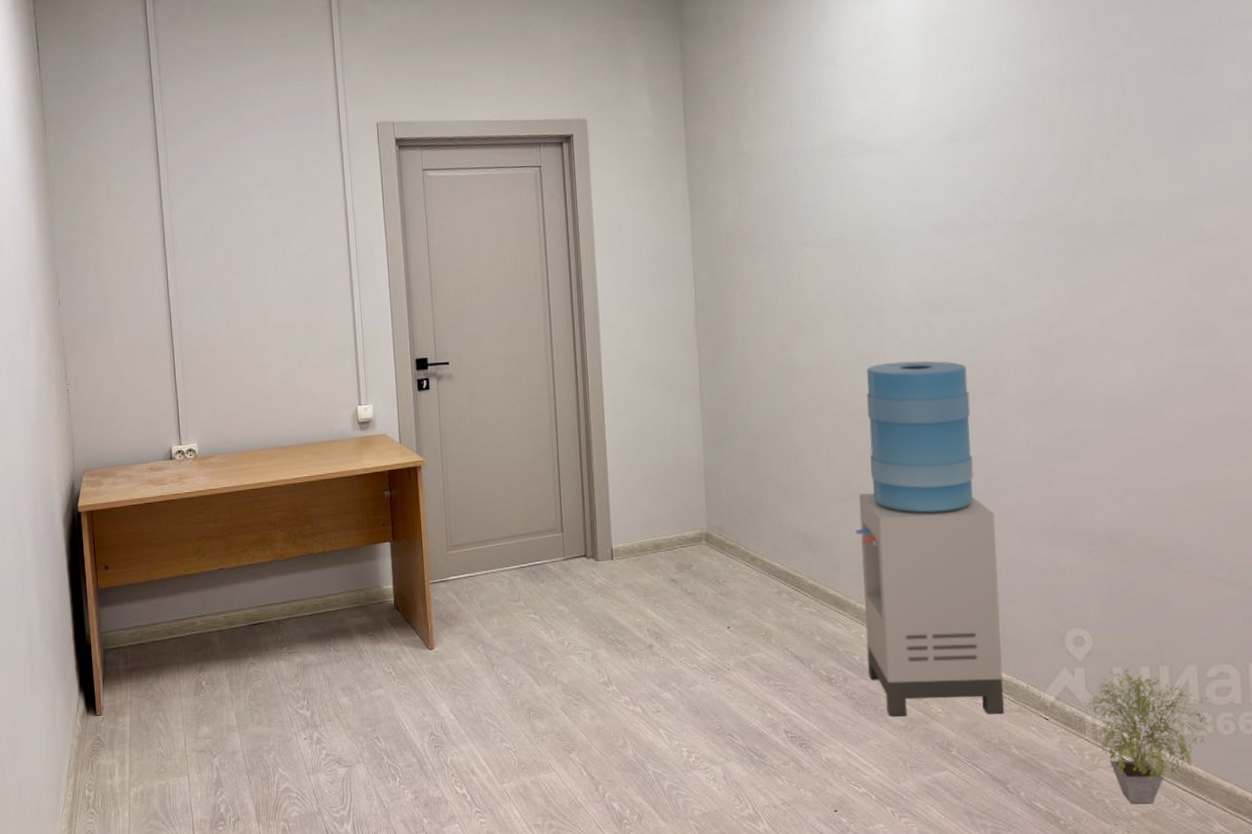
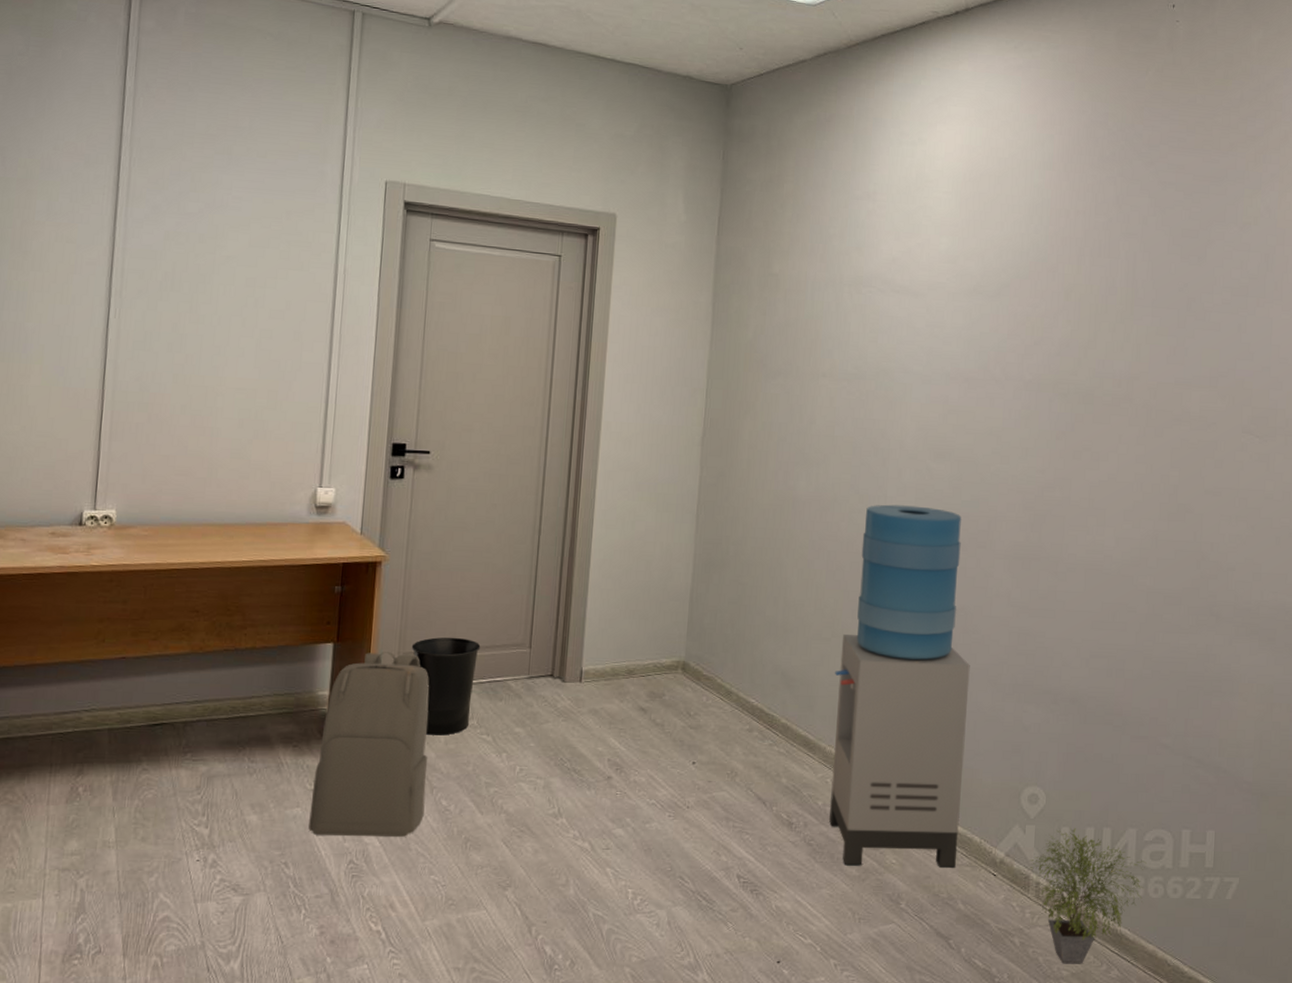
backpack: none [390,546,489,712] -> present [308,652,429,838]
waste bin: none [457,528,518,618] -> present [411,637,481,735]

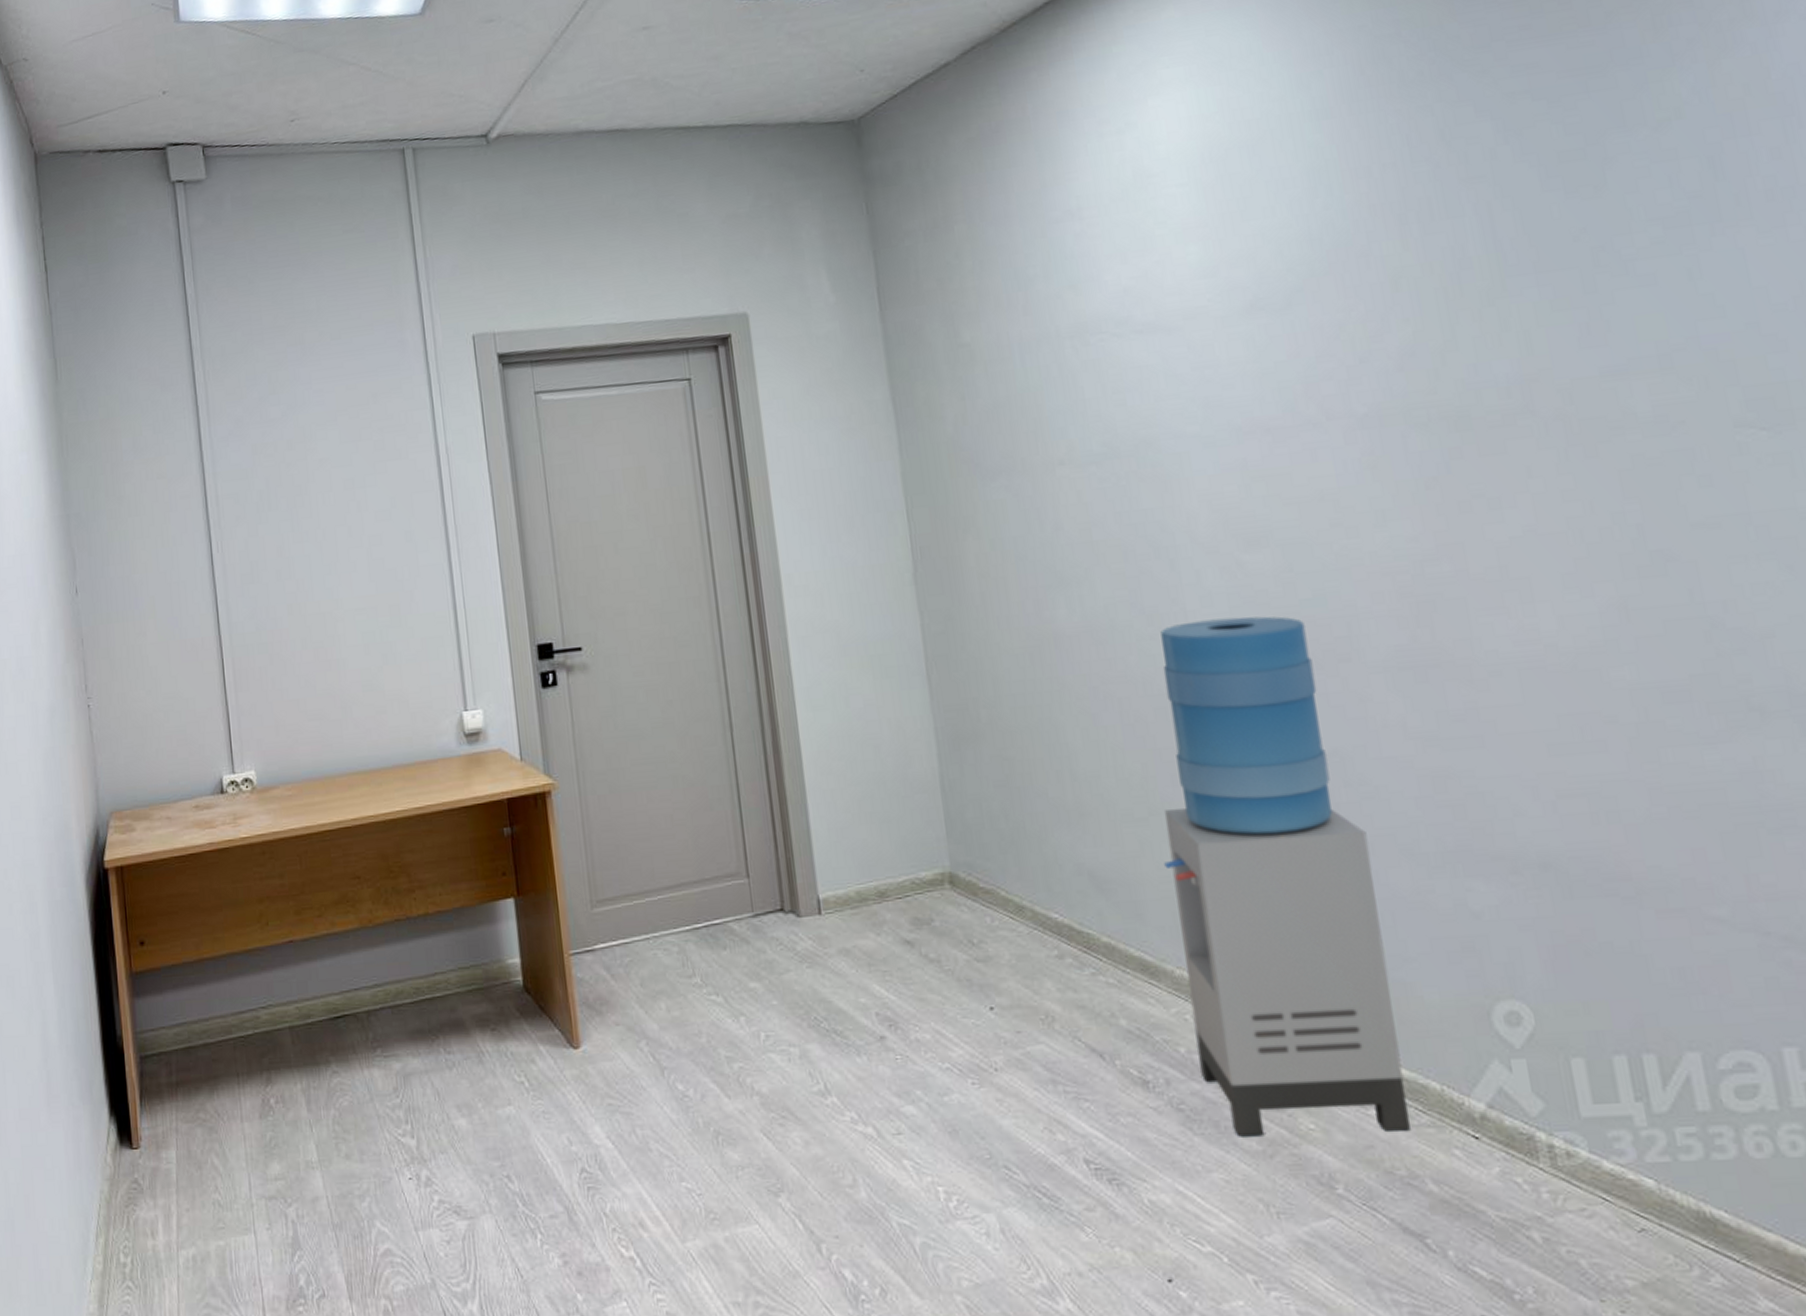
backpack: present [308,652,429,838] -> none [520,901,659,1139]
waste bin: present [411,637,481,735] -> none [604,874,691,1002]
potted plant: present [1029,828,1147,964] -> none [1529,1058,1739,1269]

